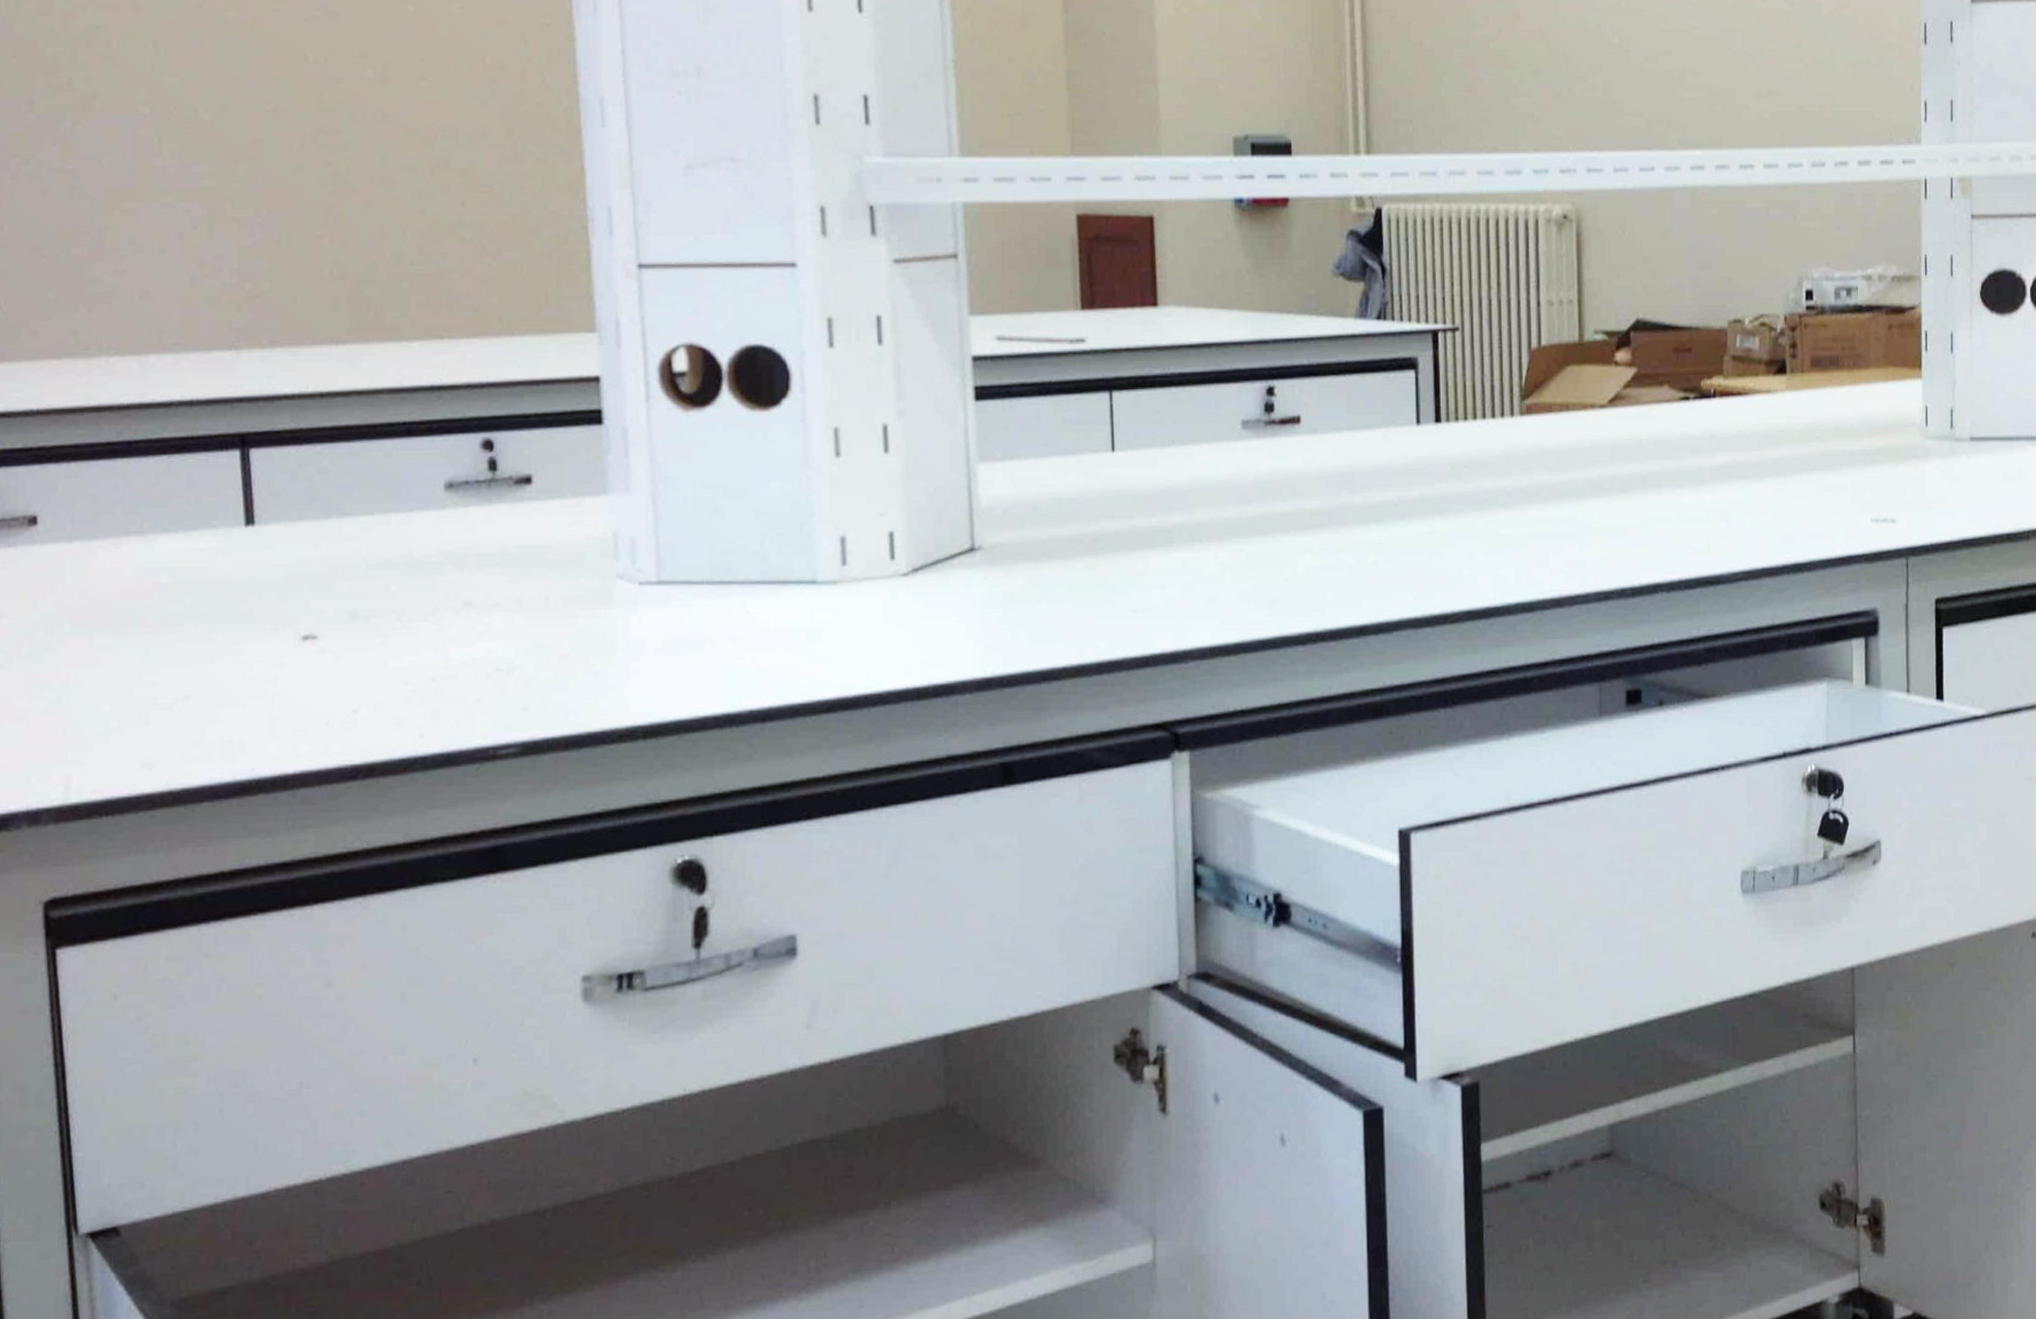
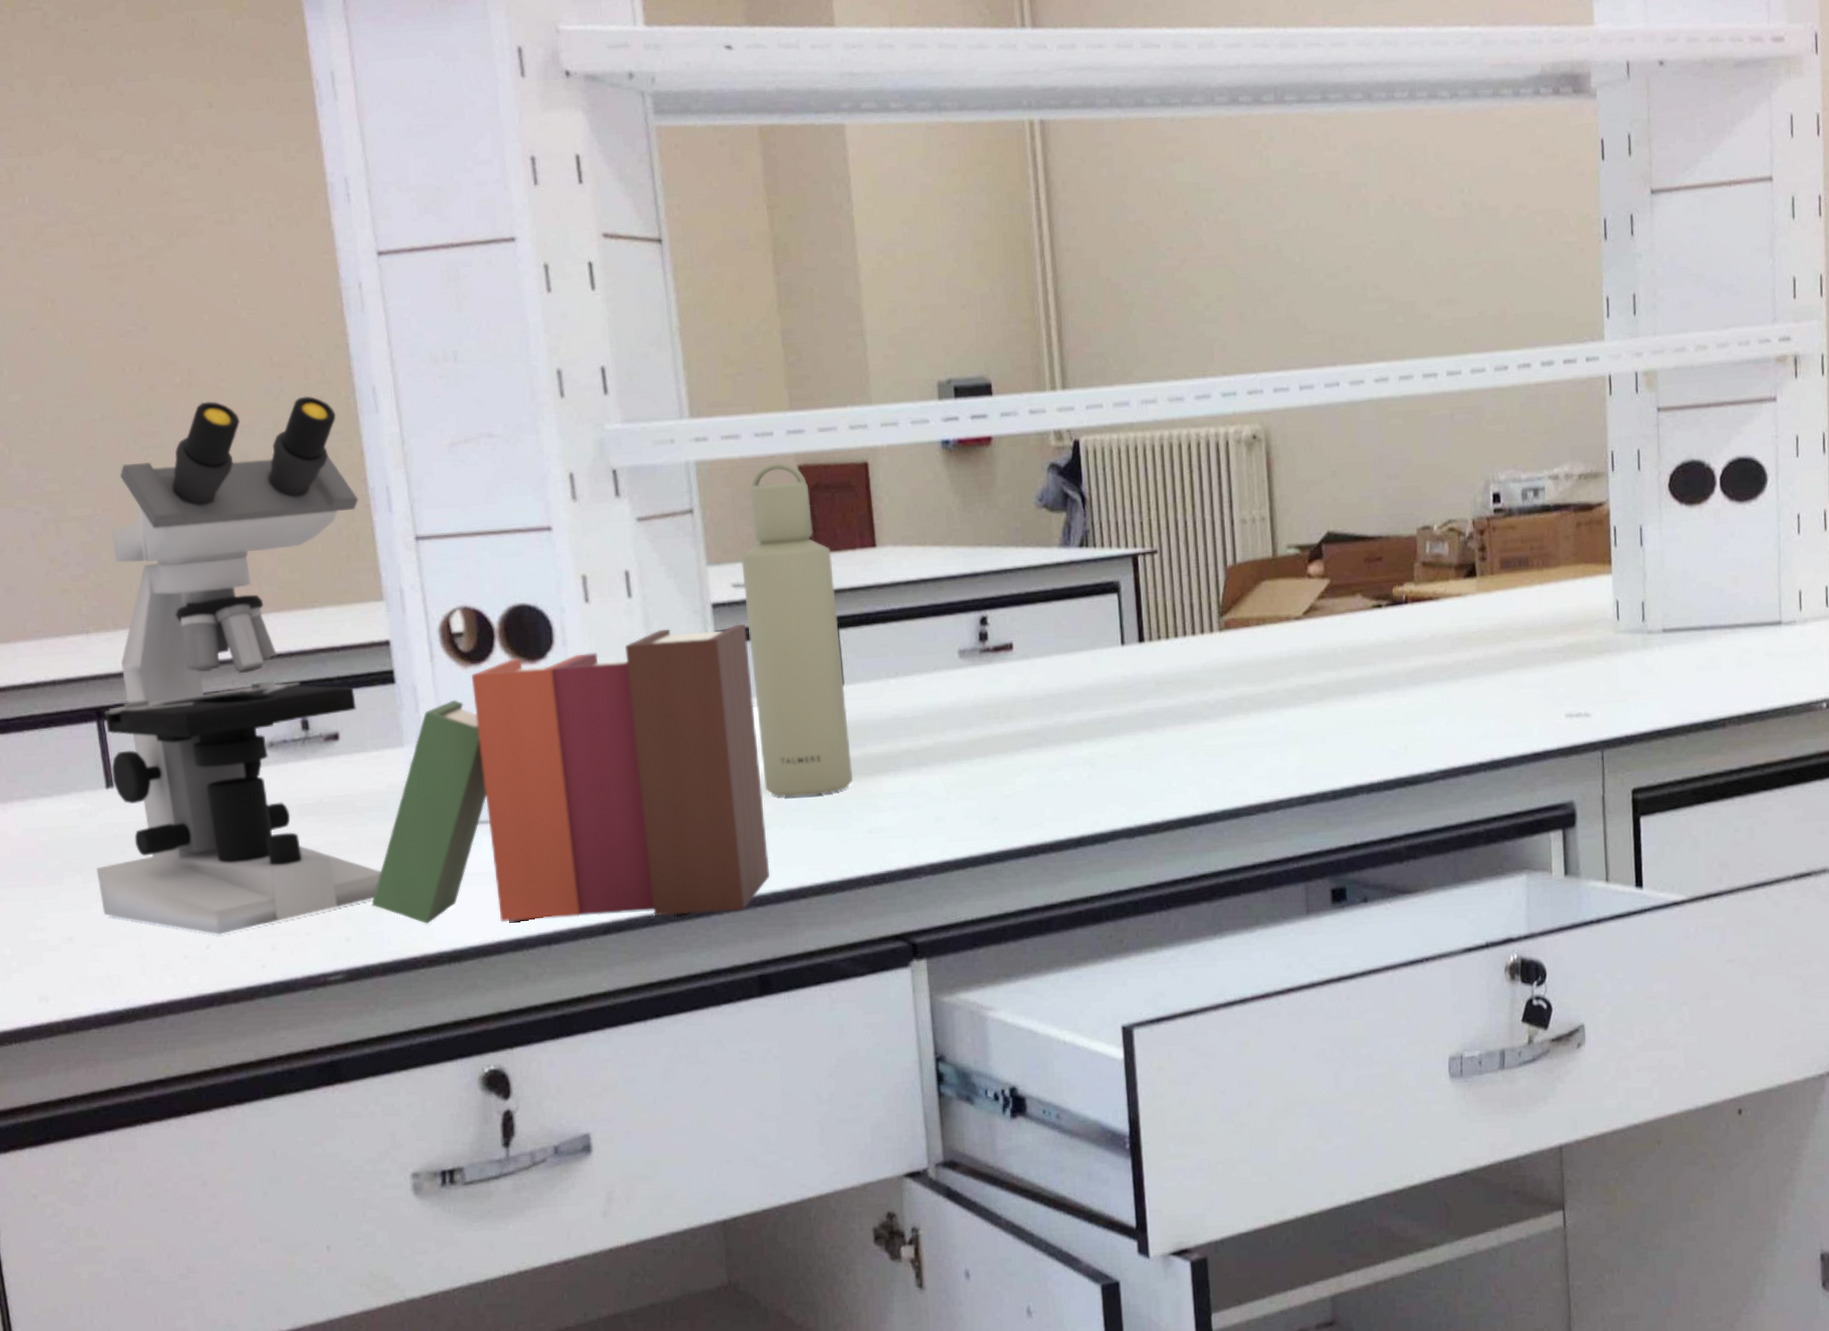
microscope: none [225,100,574,698] -> present [96,396,381,935]
books: none [557,379,1020,694] -> present [371,623,770,924]
bottle: none [1007,210,1118,569] -> present [740,462,853,797]

